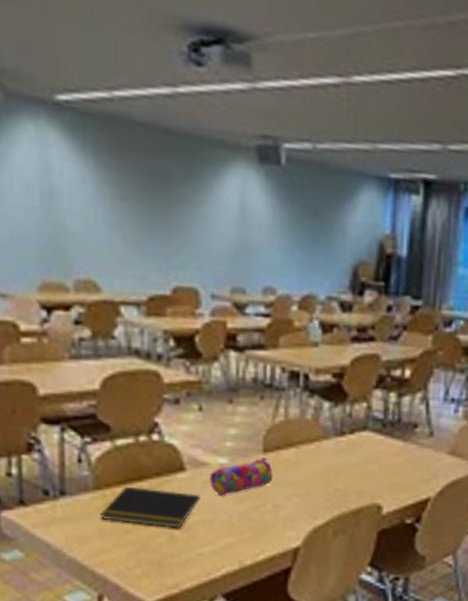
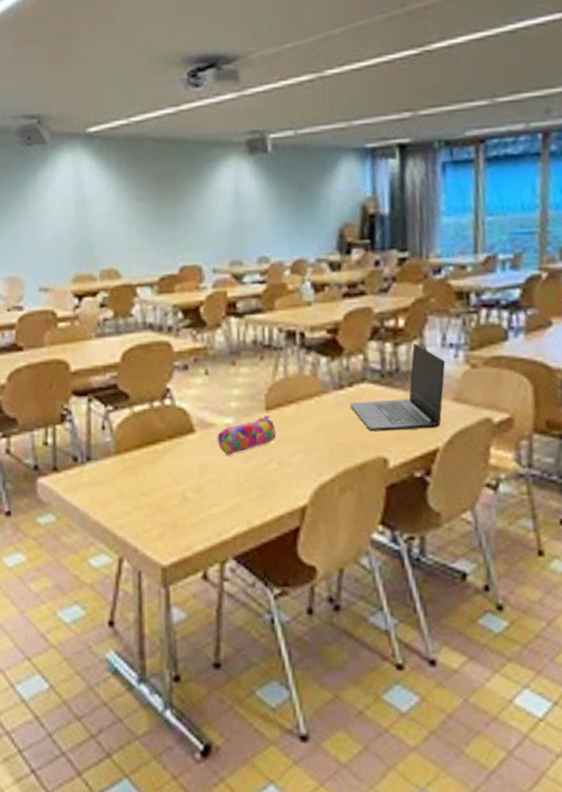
notepad: present [100,486,202,528] -> none [120,449,210,489]
laptop: none [349,396,445,480] -> present [350,344,445,432]

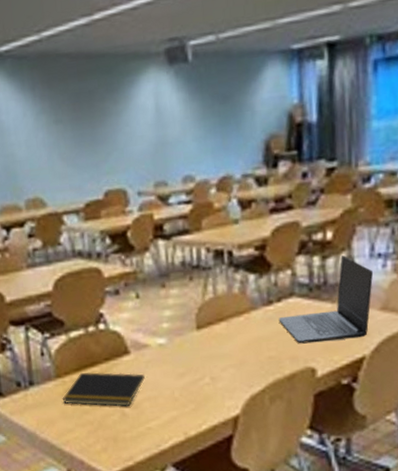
notepad: none [120,449,210,489] -> present [62,372,146,406]
pencil case: present [217,414,277,455] -> none [151,333,208,373]

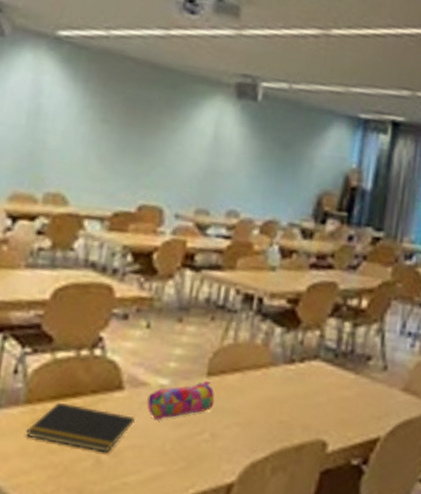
pencil case: none [151,333,208,373] -> present [147,380,215,420]
laptop: present [278,255,373,344] -> none [297,327,401,417]

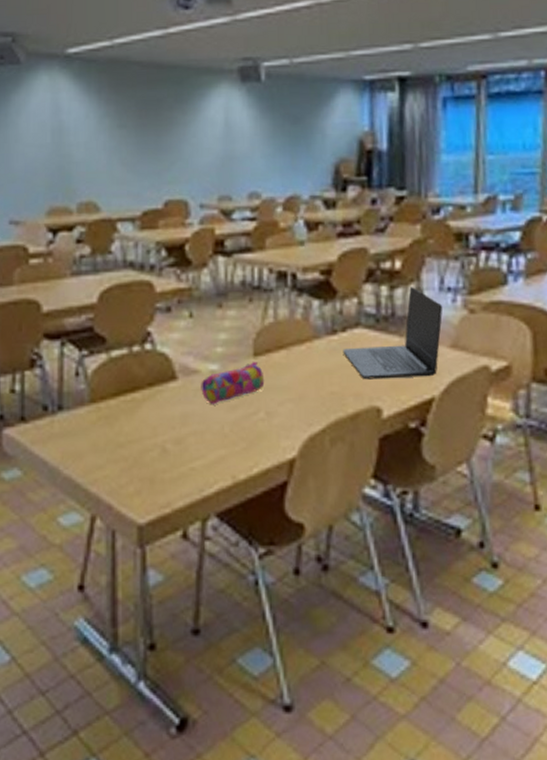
notepad: present [26,402,136,452] -> none [94,398,193,441]
laptop: none [297,327,401,417] -> present [342,287,443,380]

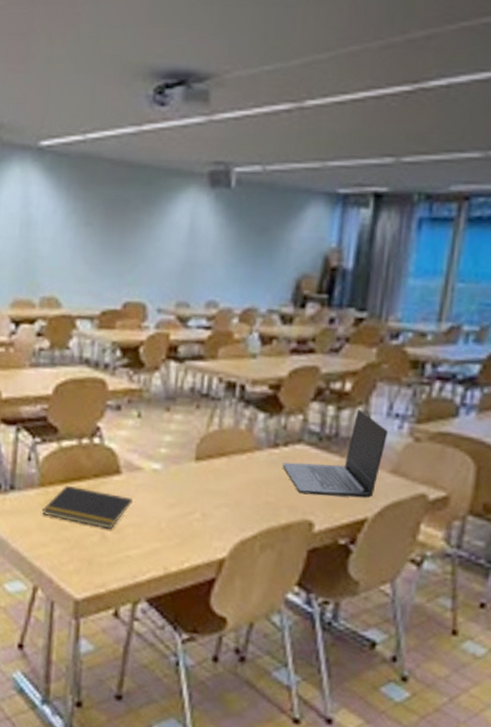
notepad: none [94,398,193,441] -> present [42,485,134,529]
pencil case: present [201,361,265,404] -> none [142,464,204,500]

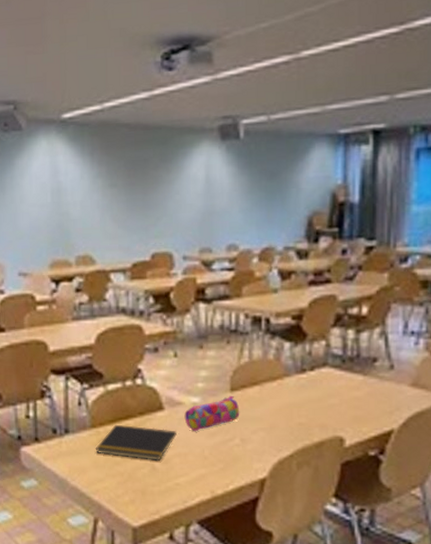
pencil case: none [142,464,204,500] -> present [184,395,240,431]
laptop: present [282,410,388,499] -> none [310,331,405,413]

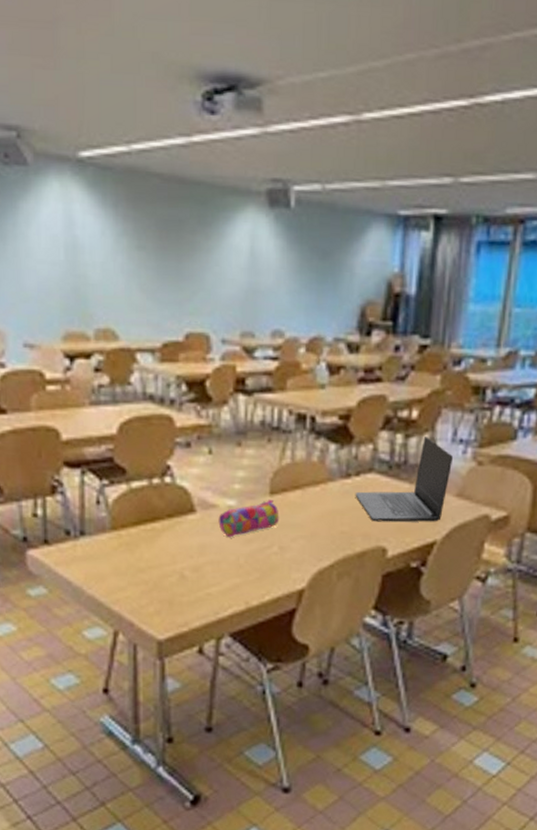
notepad: present [95,424,178,460] -> none [116,527,210,568]
laptop: none [310,331,405,413] -> present [355,437,453,522]

